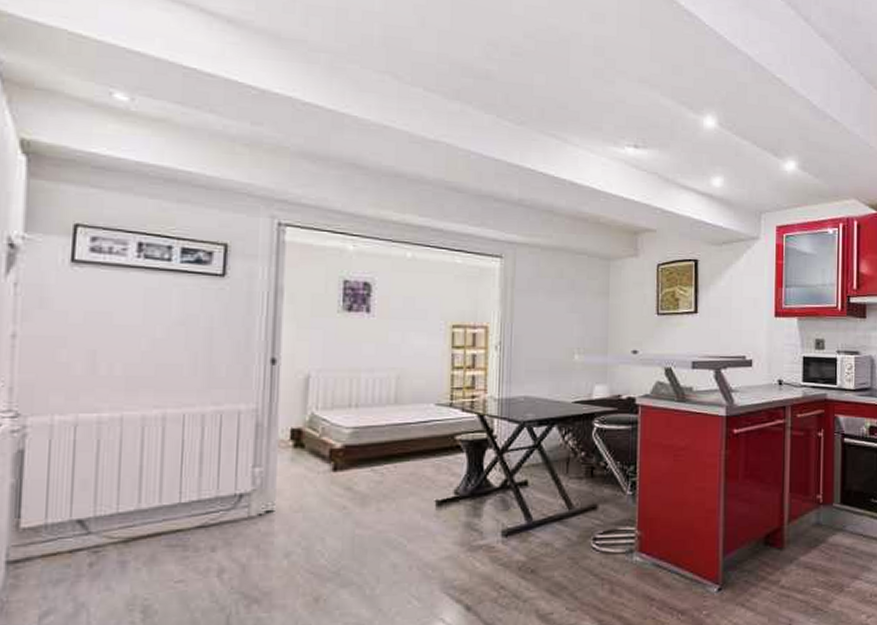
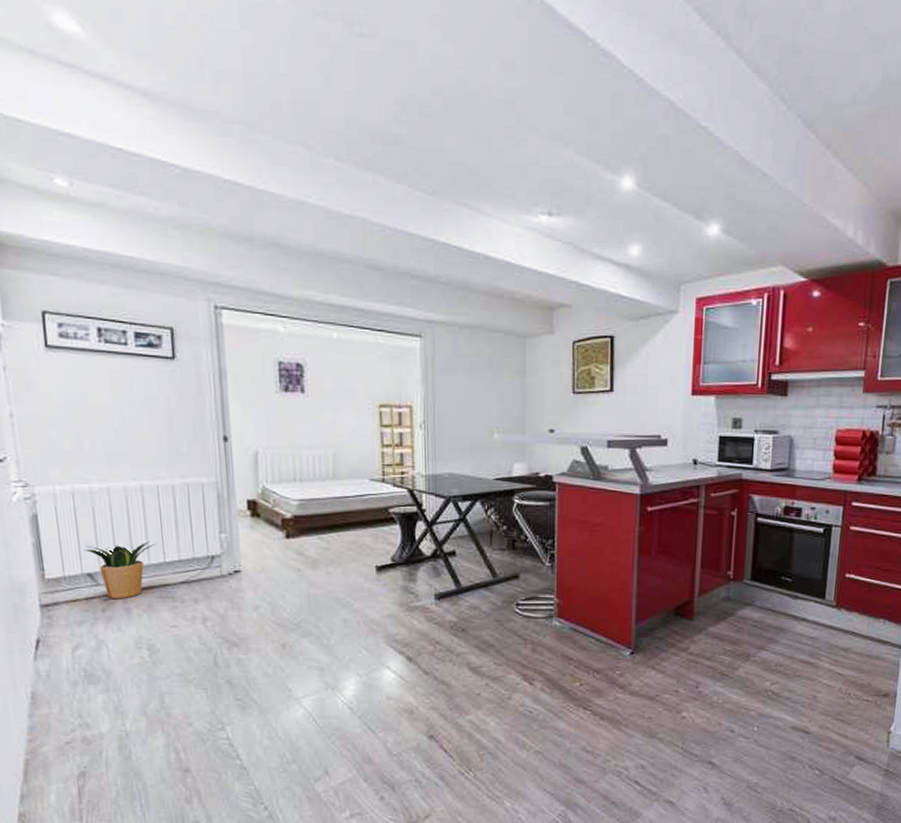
potted plant: none [77,479,173,551] -> present [83,541,157,599]

